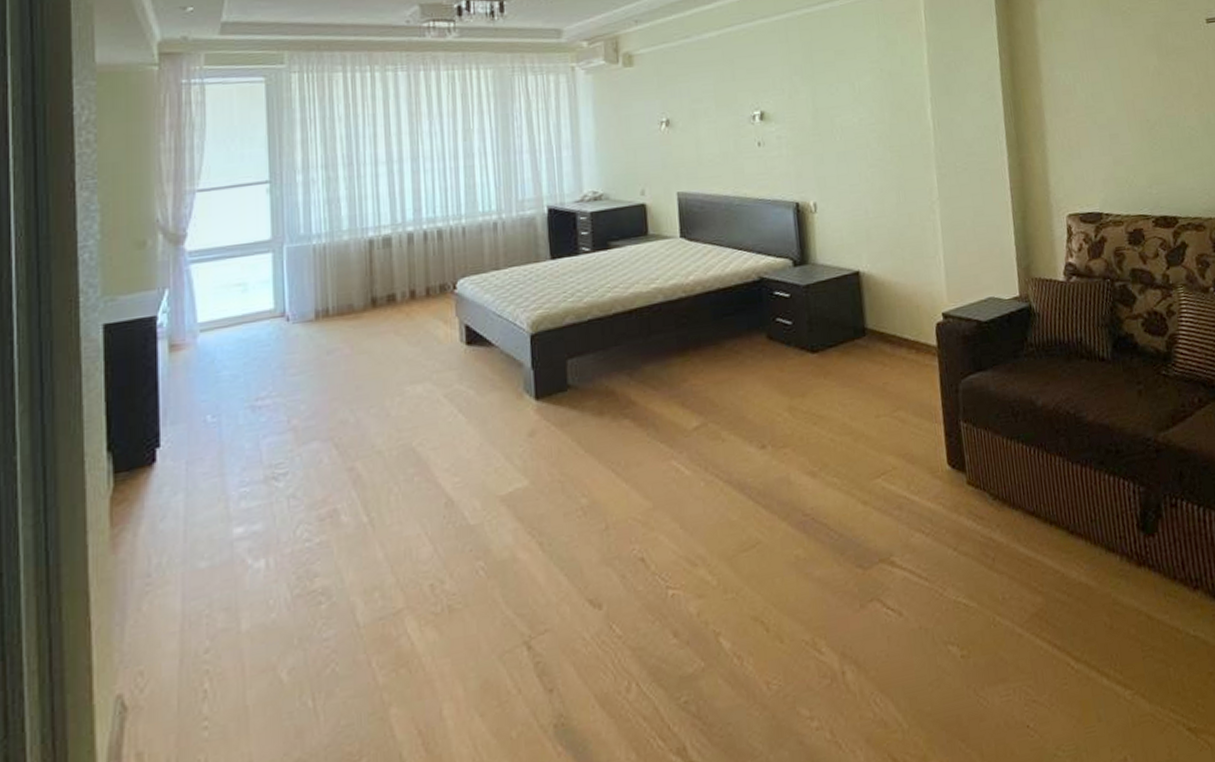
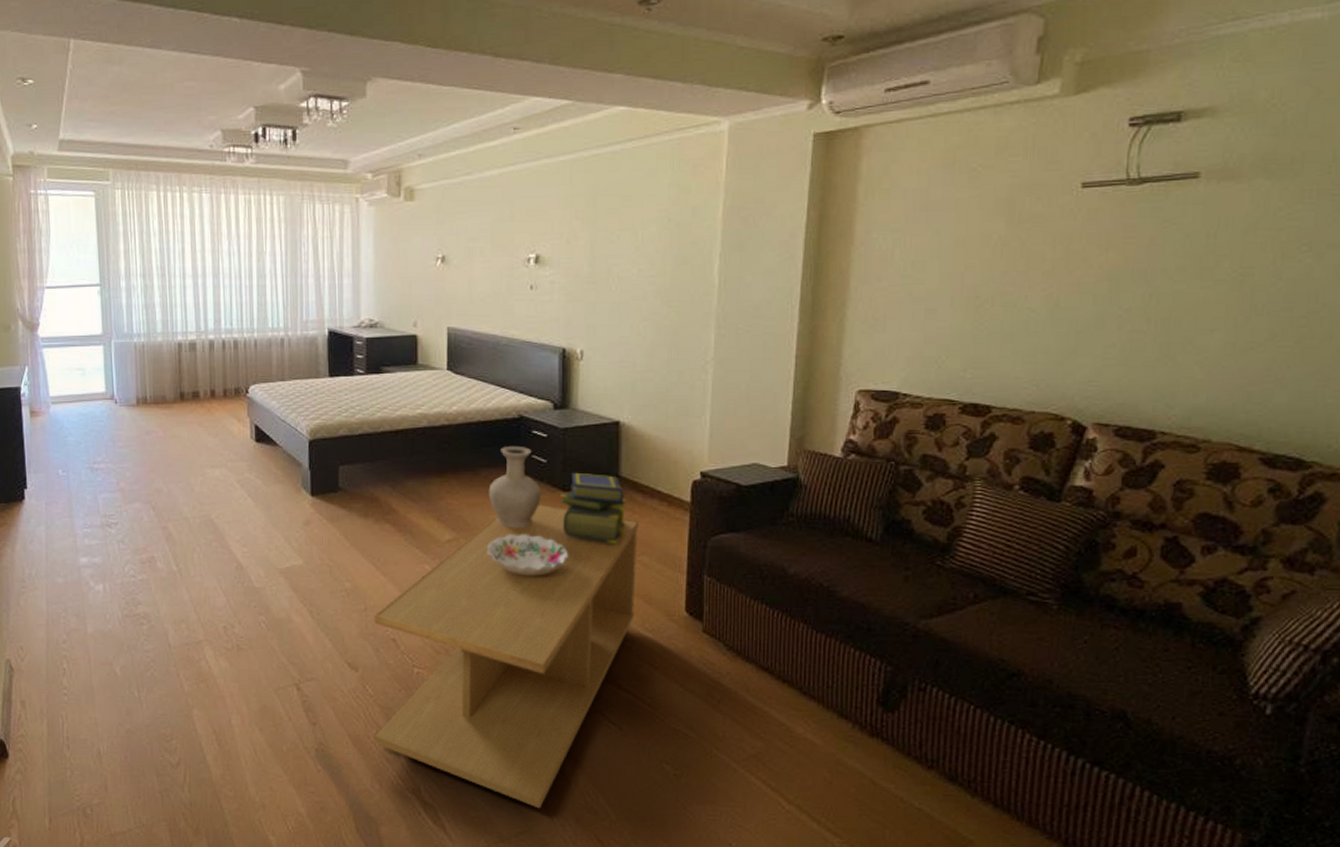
coffee table: none [616,369,899,737] -> present [373,504,638,809]
vase: none [734,310,791,403] -> present [488,445,542,528]
decorative bowl: none [739,405,826,455] -> present [487,534,569,576]
stack of books: none [808,329,878,403] -> present [559,472,627,544]

